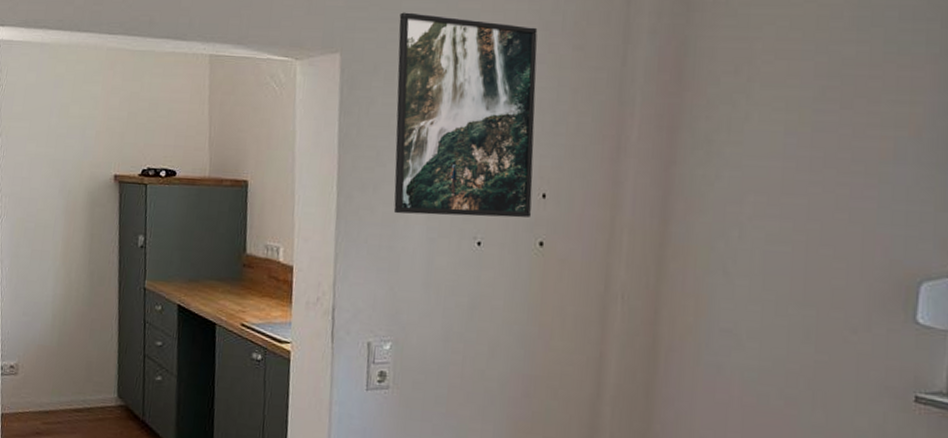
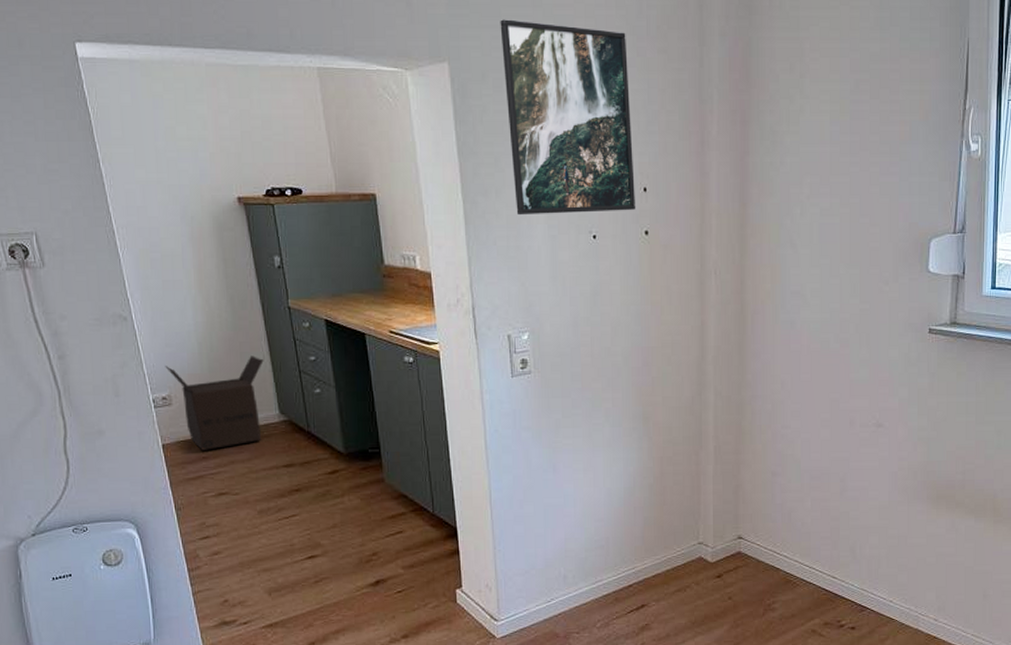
cardboard box: none [18,333,111,426] -> present [165,356,264,450]

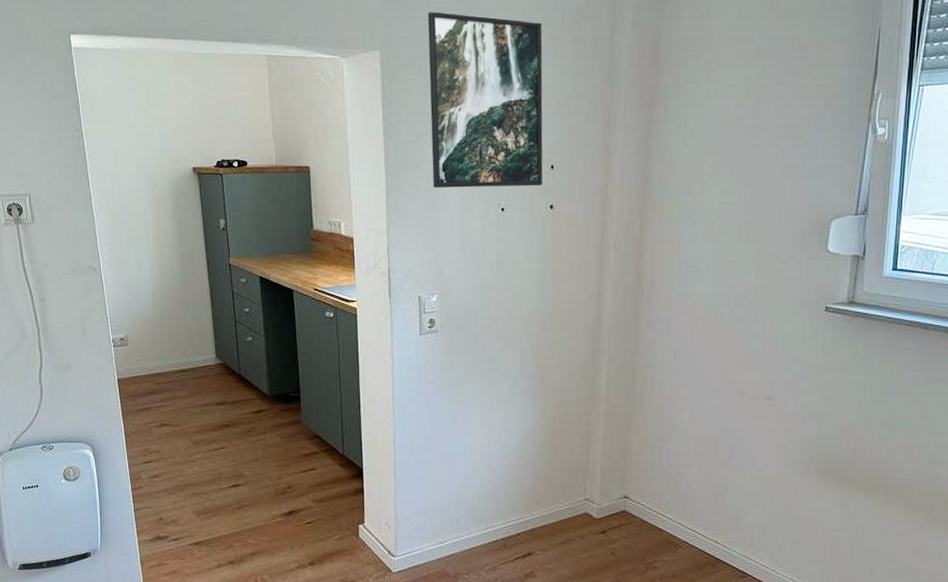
cardboard box: present [165,356,264,450] -> none [124,305,206,386]

